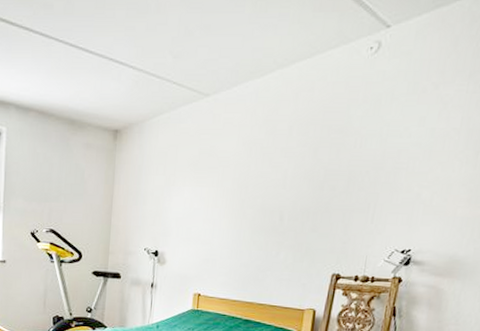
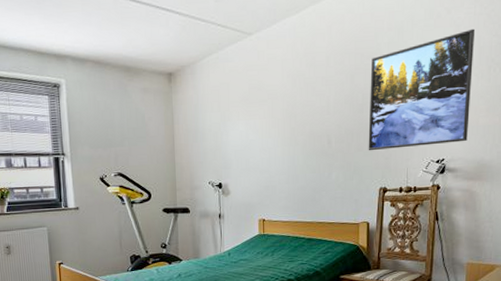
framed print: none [324,108,465,233] -> present [368,28,475,151]

